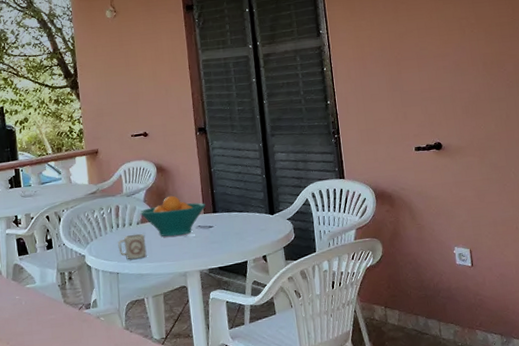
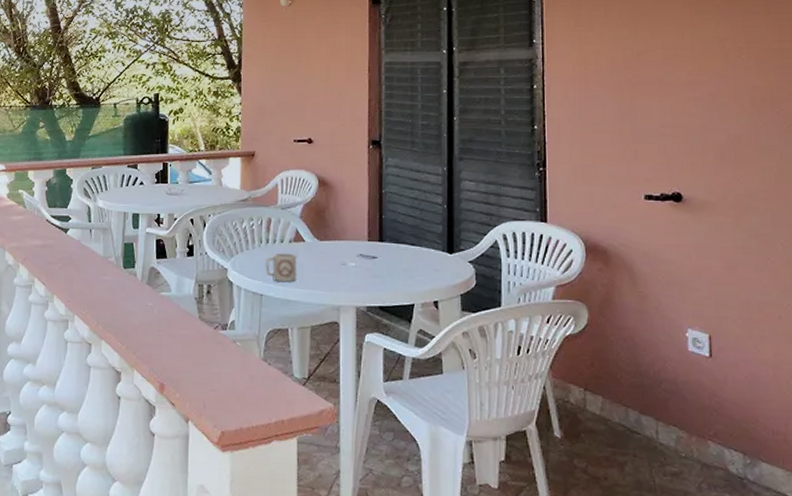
fruit bowl: present [139,195,206,237] -> none [294,214,372,262]

